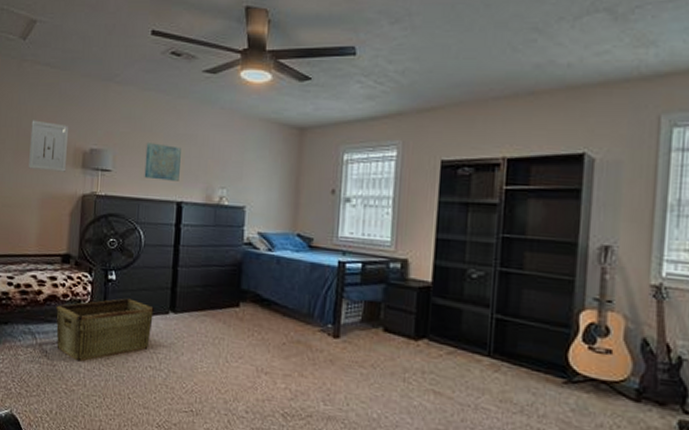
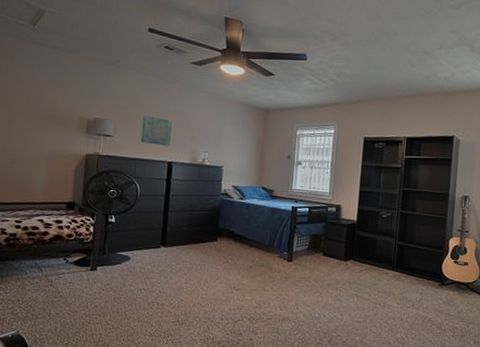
wall art: present [29,120,69,172] -> none [37,92,75,136]
hamper: present [55,298,155,362] -> none [60,236,149,288]

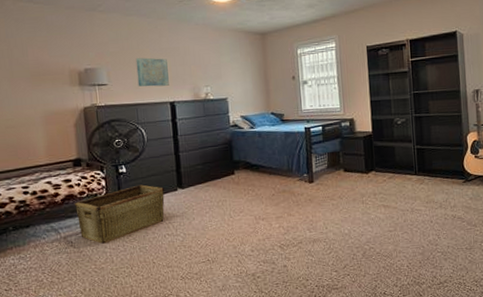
hamper: none [60,236,149,288] -> present [74,184,165,244]

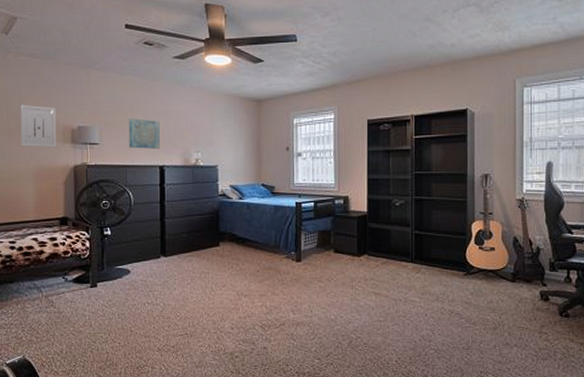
wall art: none [23,50,65,92] -> present [20,104,57,148]
hamper: present [74,184,165,244] -> none [57,249,148,306]

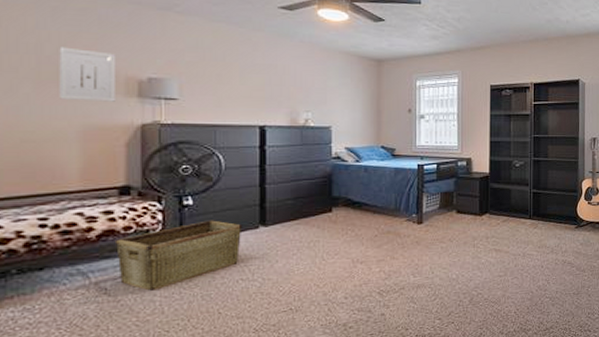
hamper: none [57,249,148,306] -> present [114,220,243,291]
wall art: present [128,119,160,149] -> none [219,72,260,107]

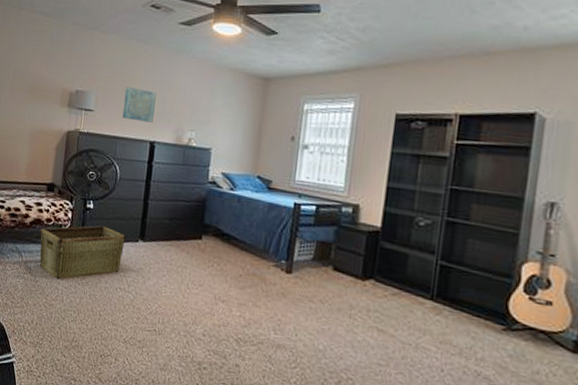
wall art: present [59,46,117,102] -> none [22,62,59,110]
wall art: none [219,72,260,107] -> present [122,87,156,123]

